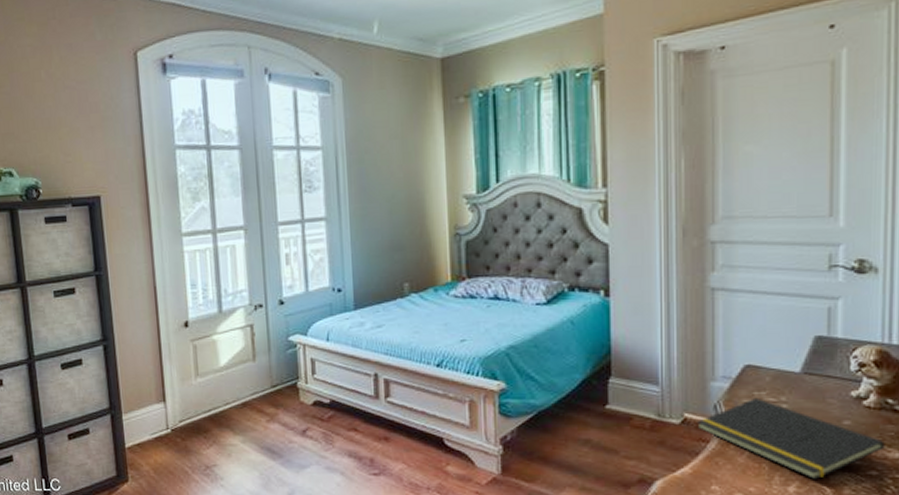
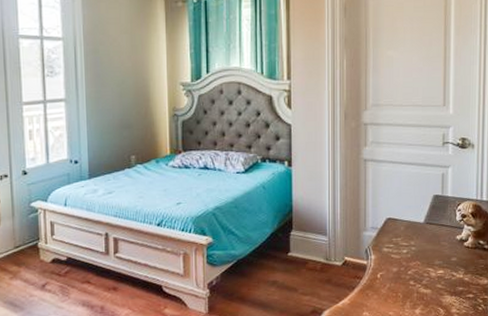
notepad: present [697,397,885,480] -> none [354,242,478,304]

